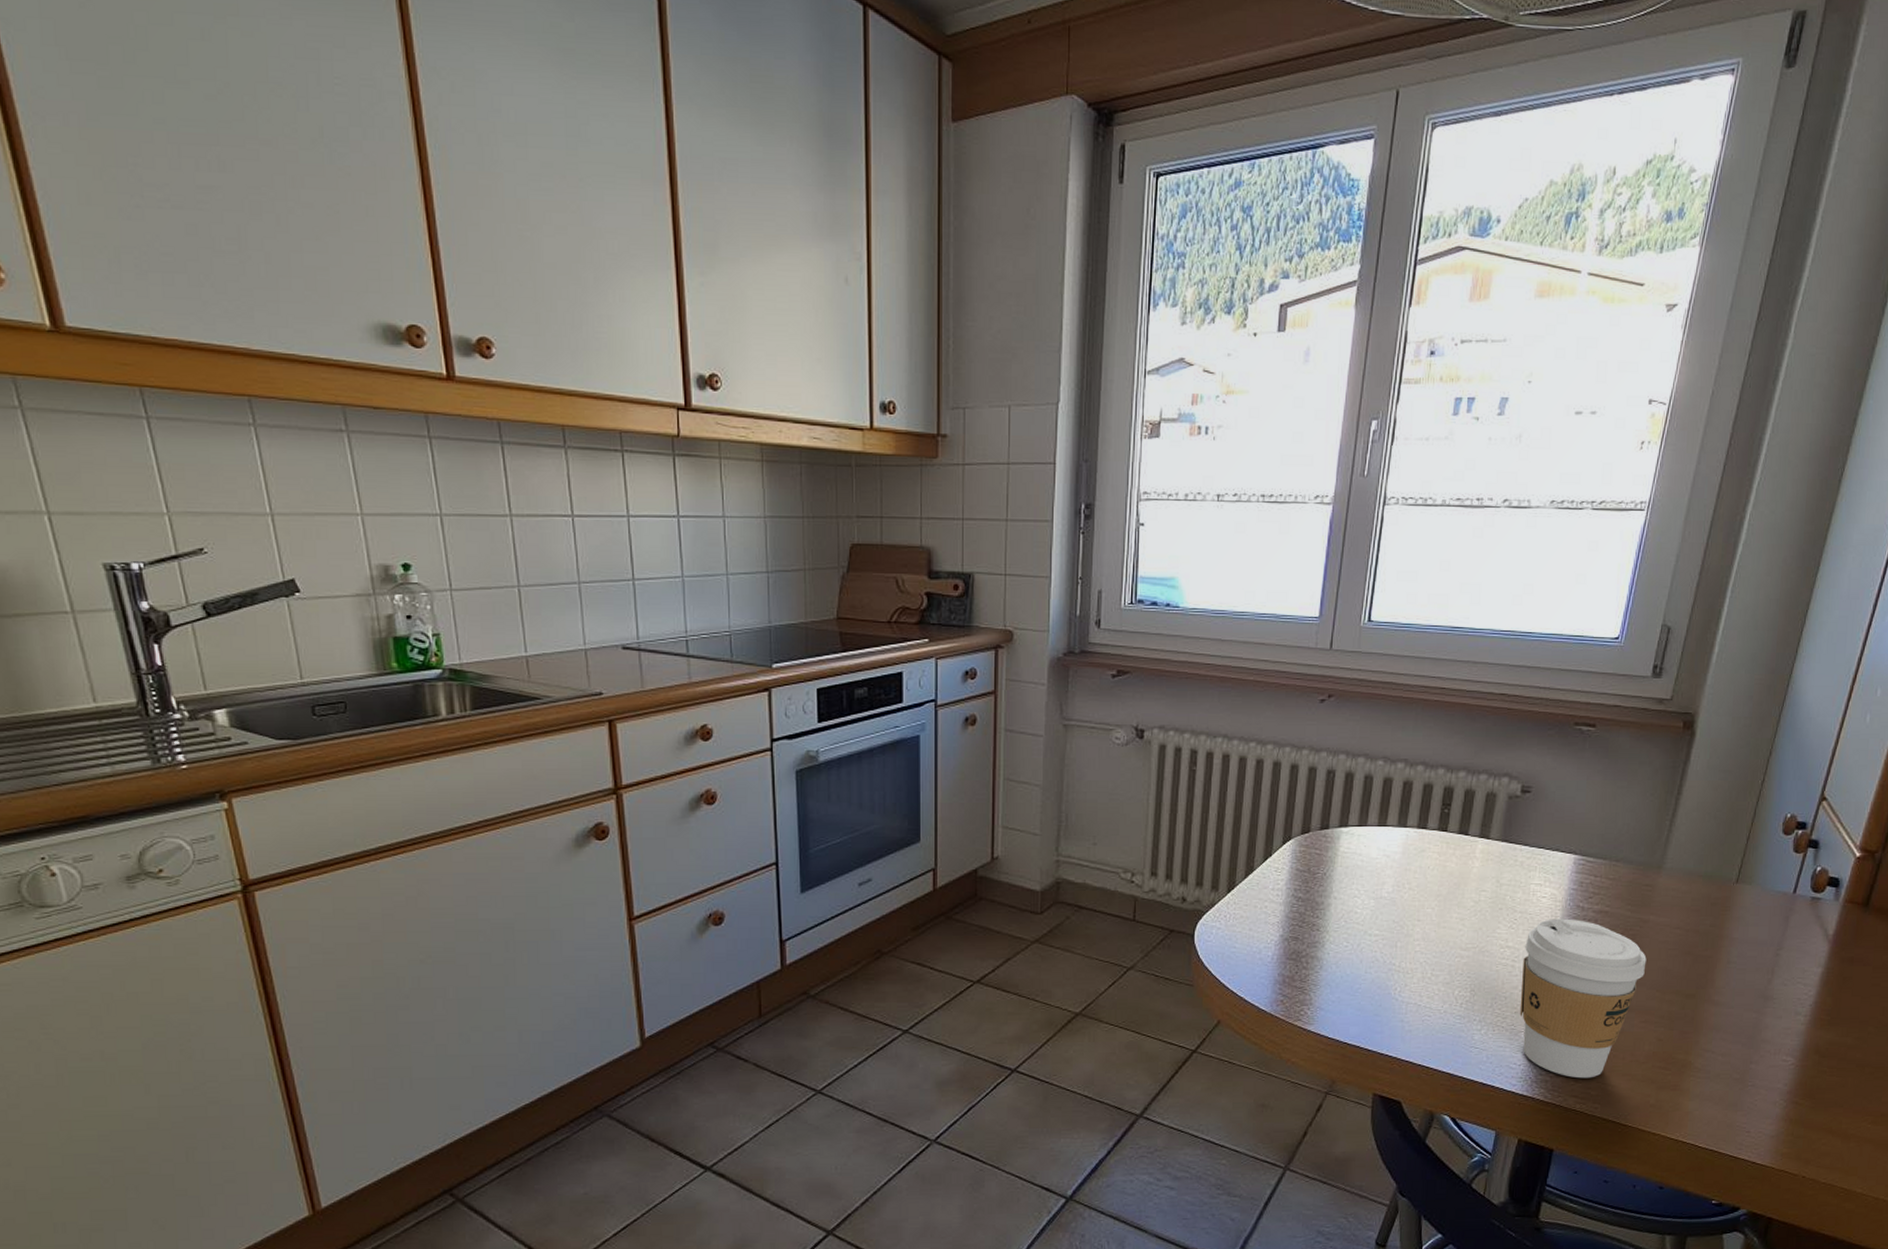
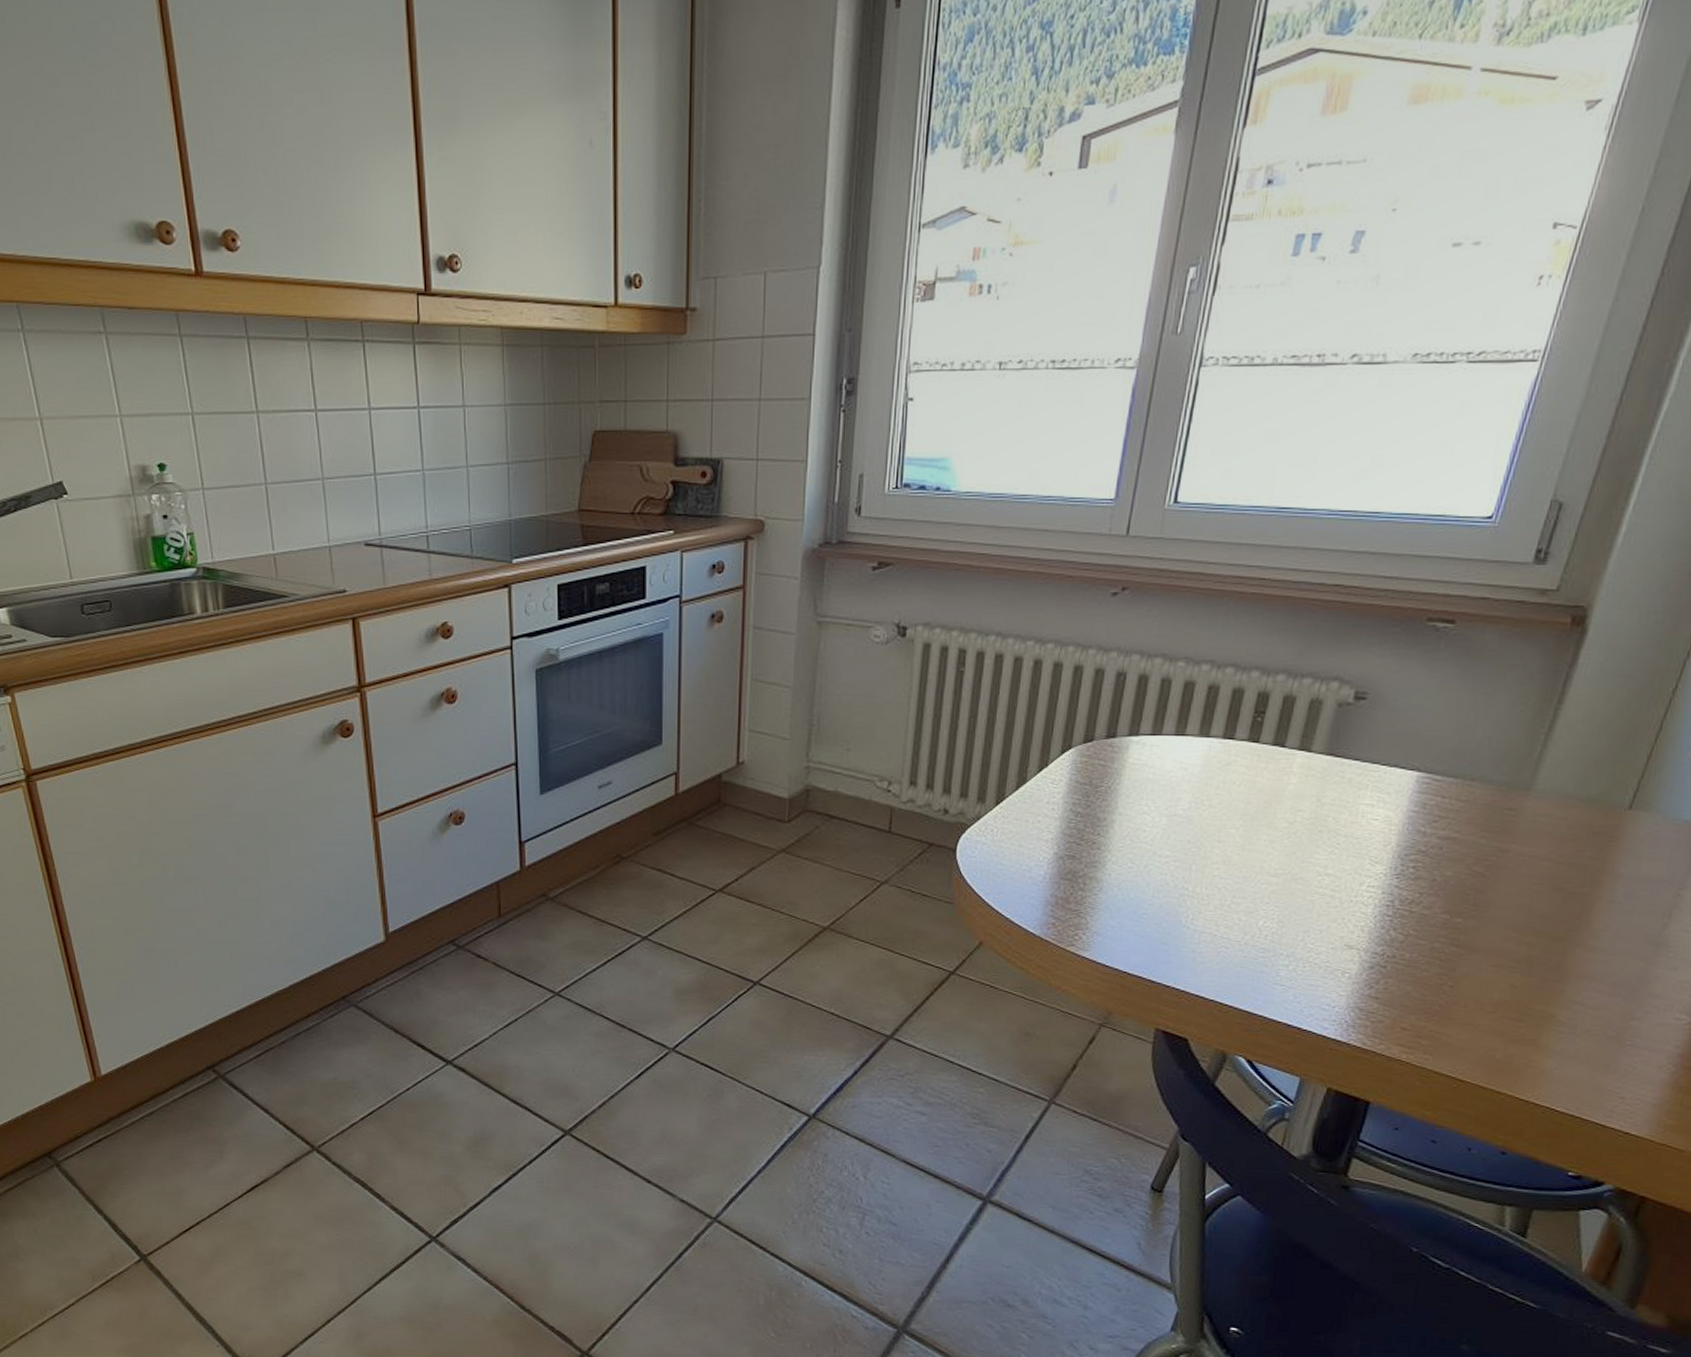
coffee cup: present [1519,918,1647,1079] -> none [1337,844,1504,1026]

